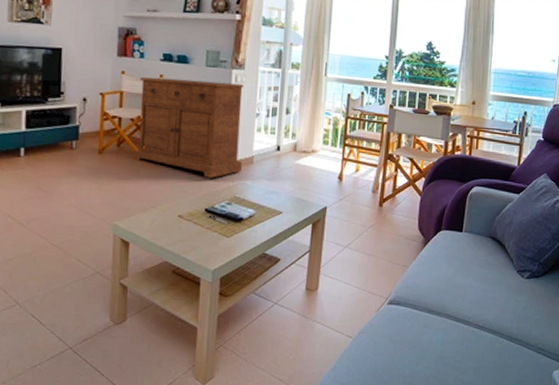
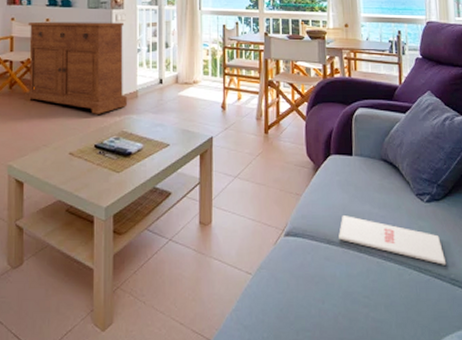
magazine: none [439,288,536,336] -> present [339,216,447,265]

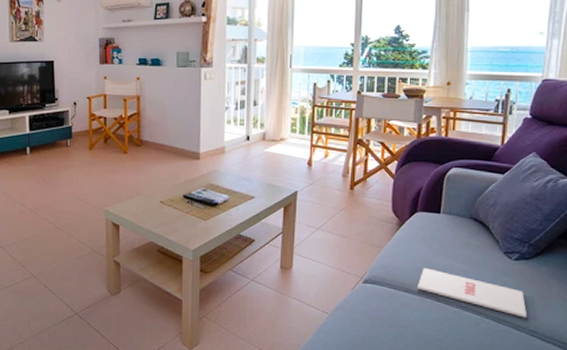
sideboard: present [25,21,127,114] -> none [119,80,214,168]

